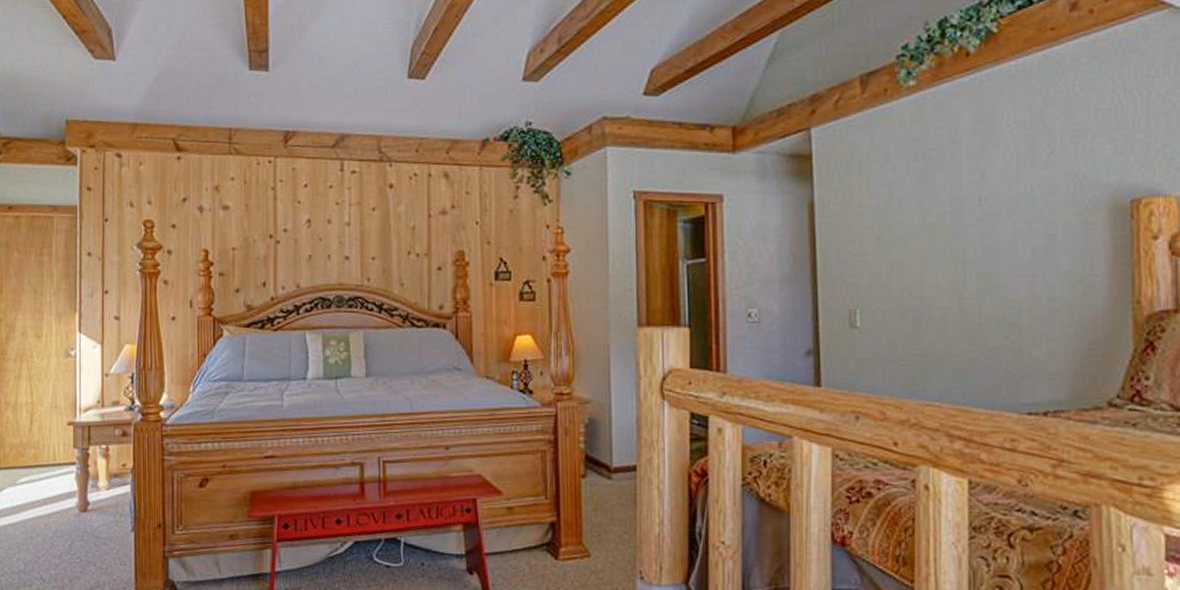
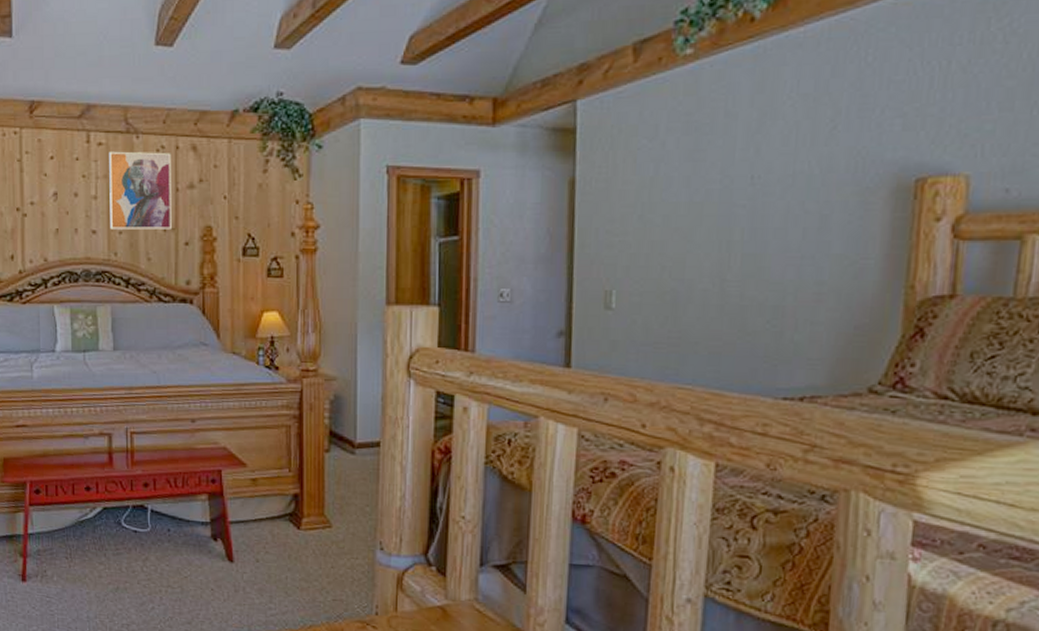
wall art: none [362,179,424,256] -> present [109,151,171,230]

